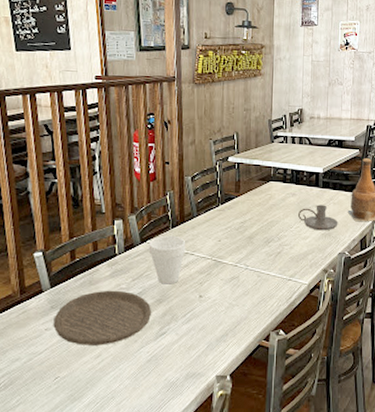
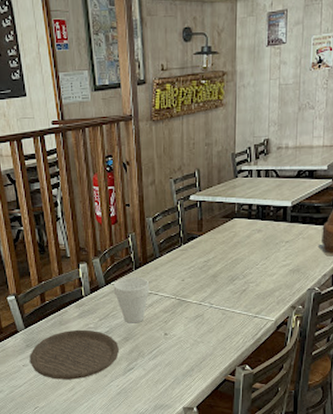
candle holder: present [298,204,338,231] -> none [265,240,308,267]

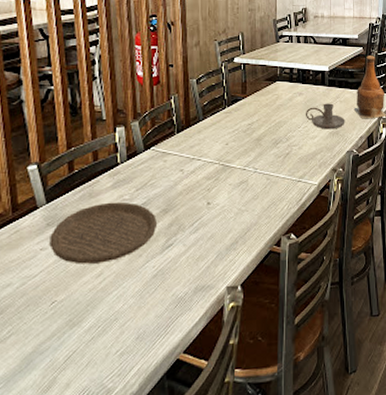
cup: present [113,276,150,323] -> none [153,140,192,193]
candle holder: none [265,240,308,267] -> present [306,103,345,130]

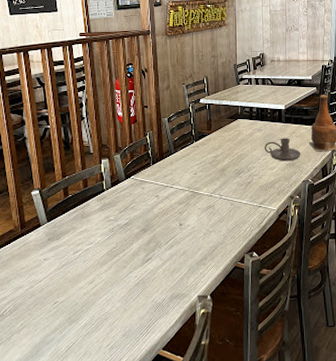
plate: present [49,202,157,264] -> none [51,222,137,273]

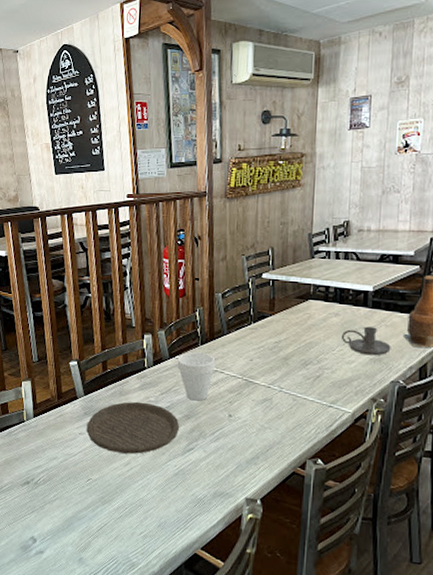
plate: none [51,222,137,273] -> present [86,401,179,454]
cup: none [133,171,166,215] -> present [177,351,216,401]

